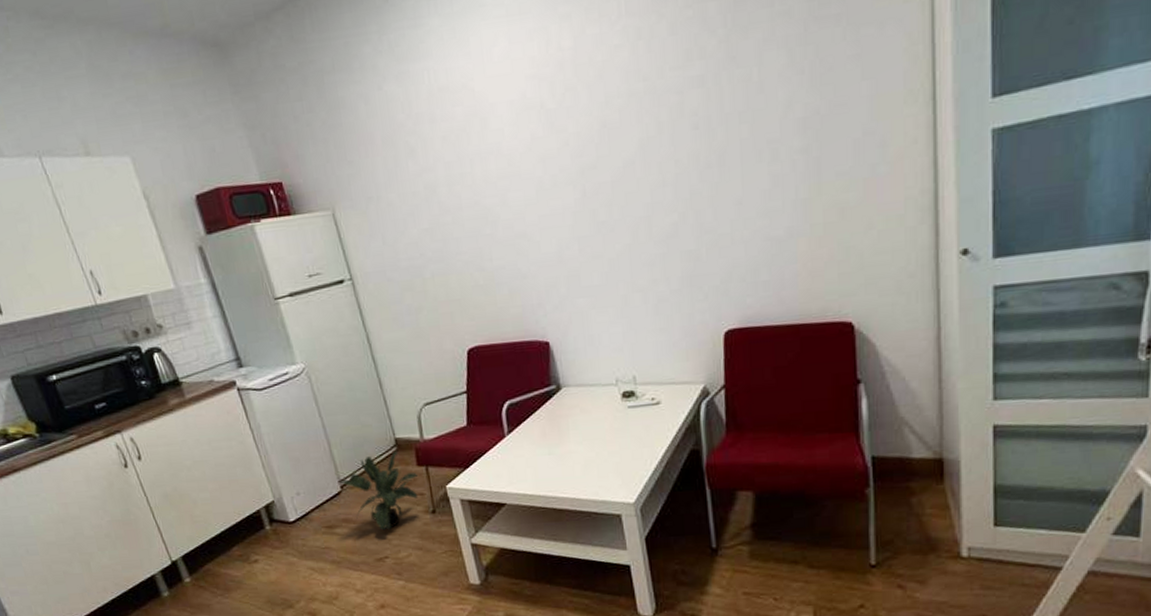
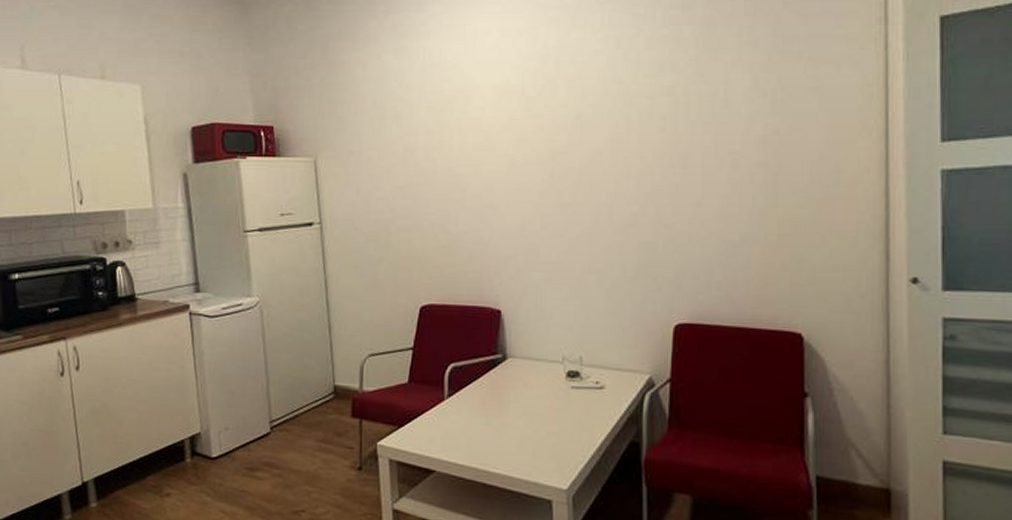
potted plant: present [339,450,419,531] -> none [270,398,351,482]

